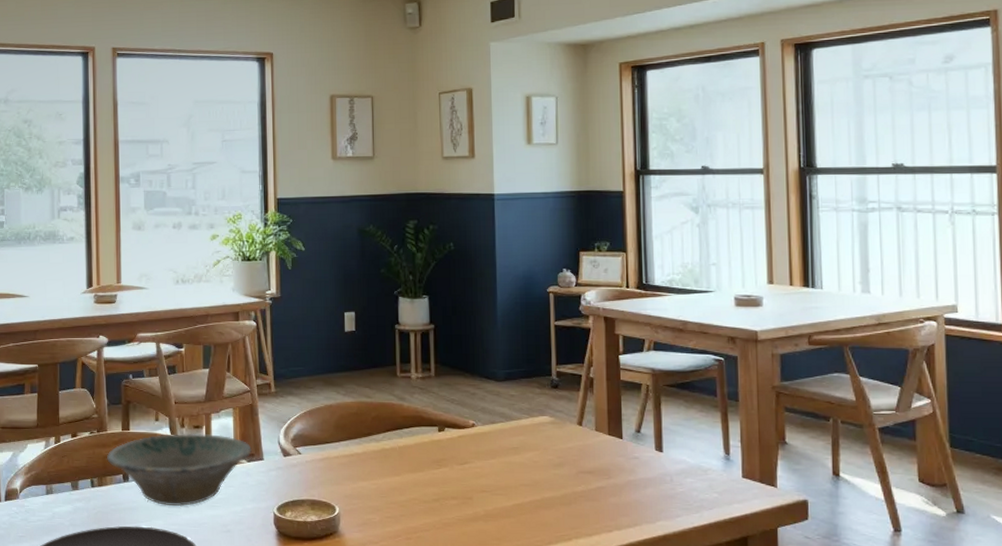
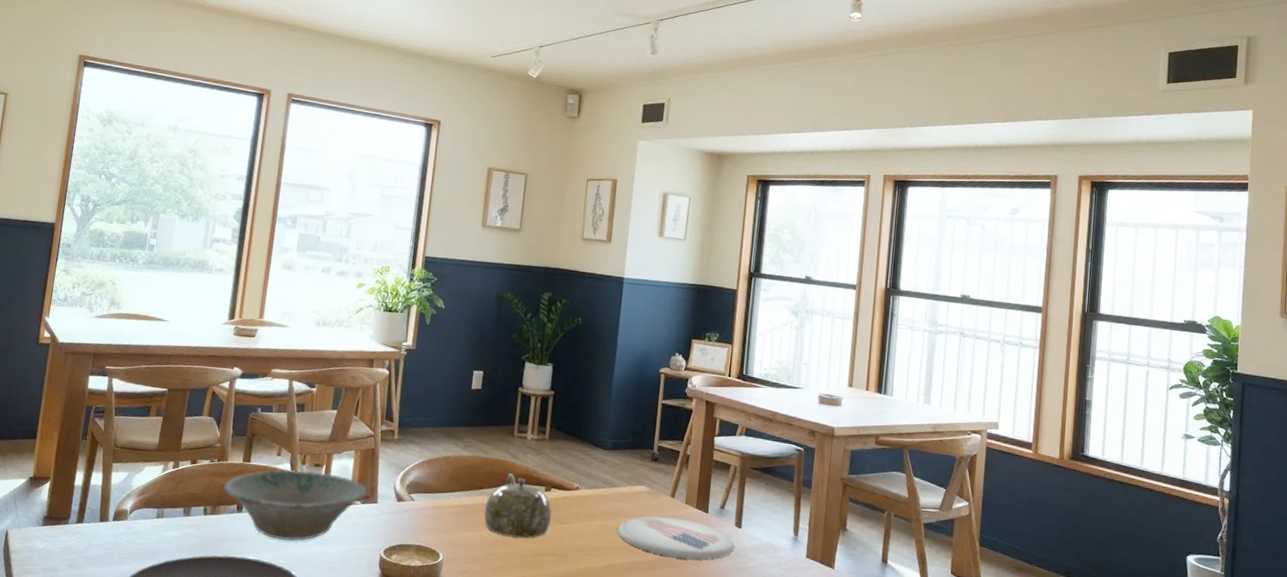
teapot: none [376,416,450,483] -> present [484,473,552,539]
plate: none [523,447,657,490] -> present [617,516,734,560]

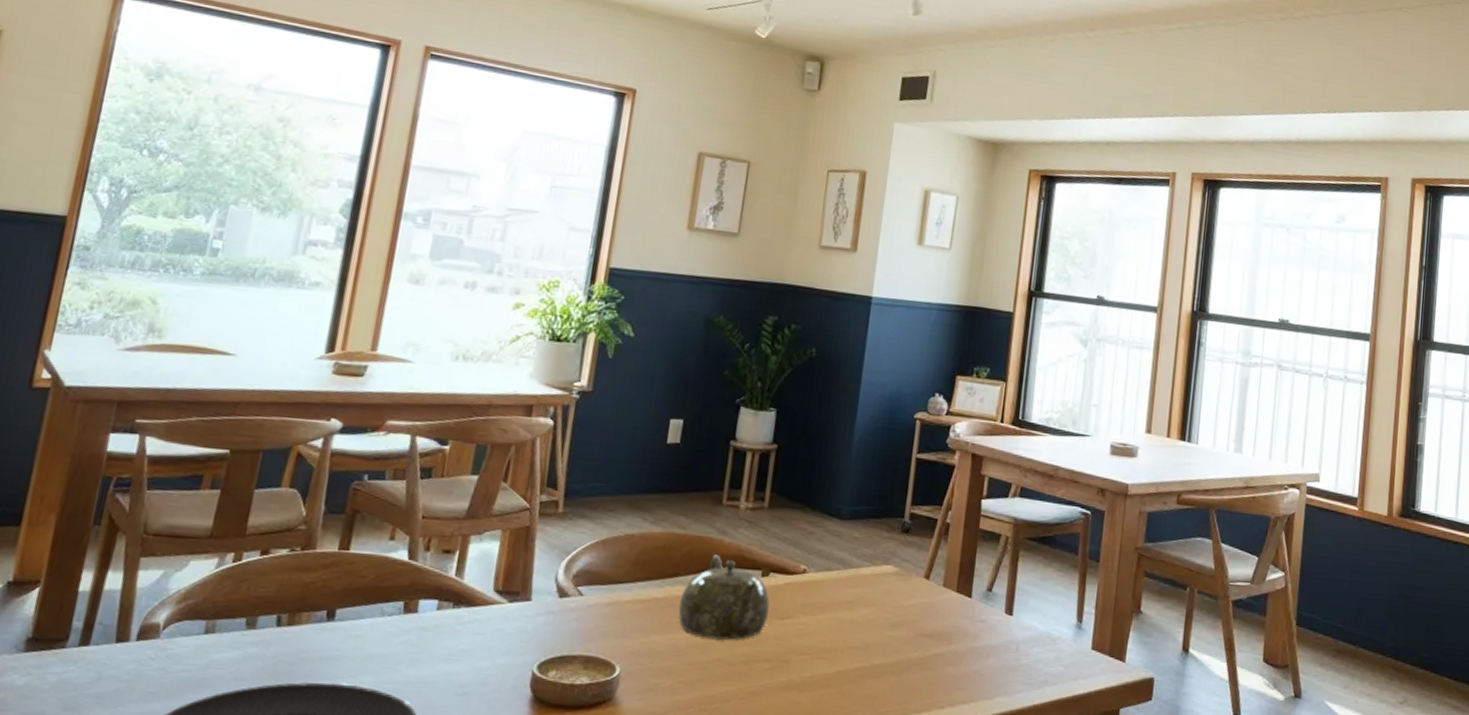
bowl: present [223,469,368,542] -> none [306,558,519,659]
plate: present [617,516,734,560] -> none [854,603,1003,659]

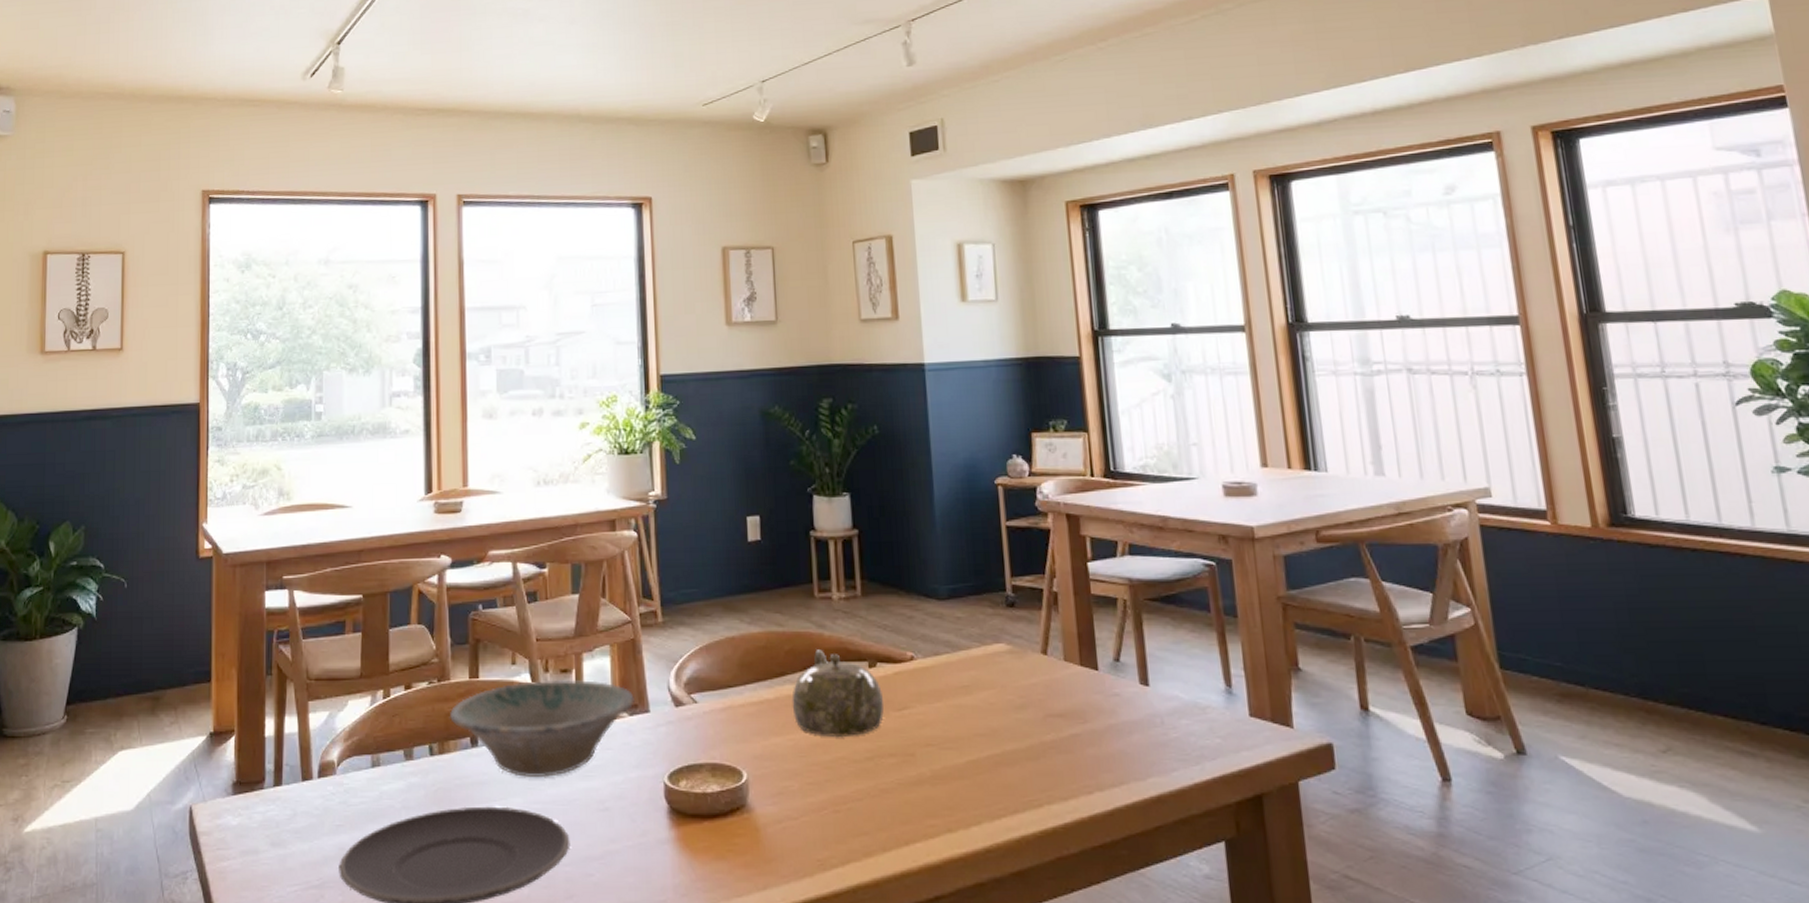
bowl: none [306,558,519,659] -> present [449,679,636,778]

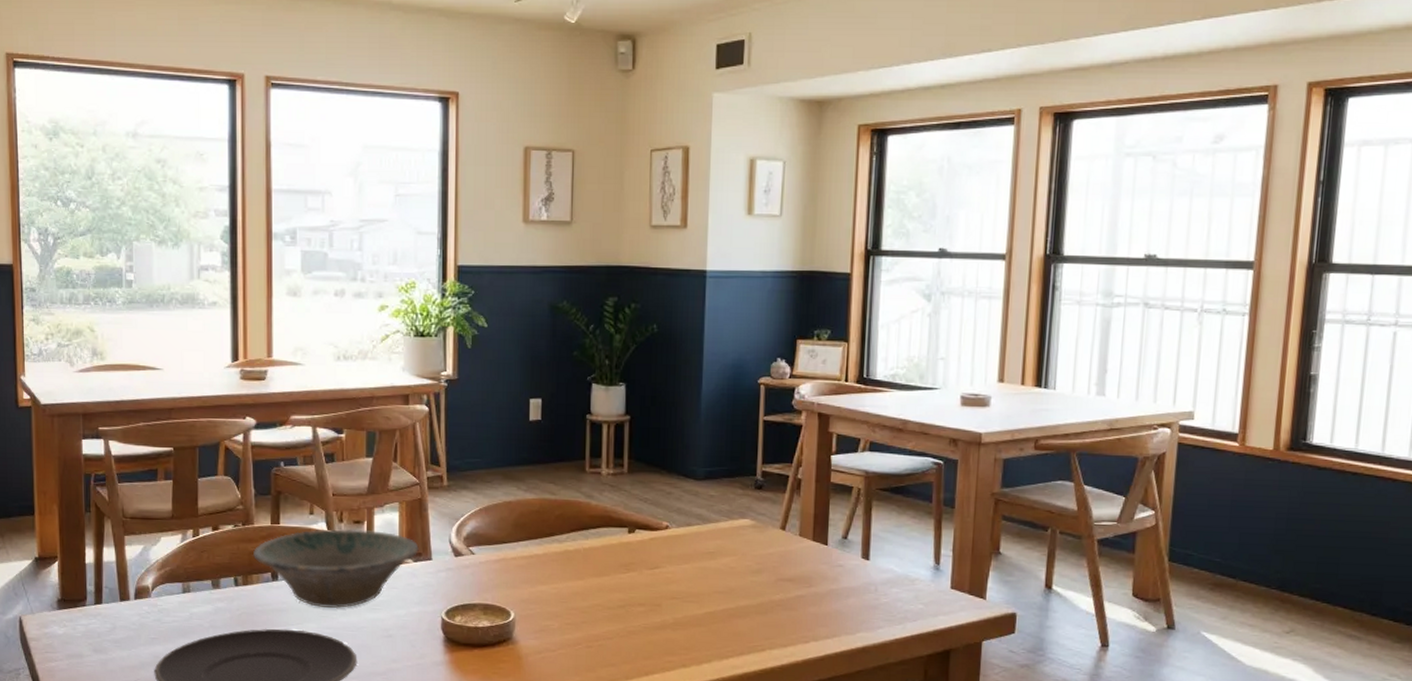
teapot: present [792,649,884,737] -> none [558,516,639,588]

